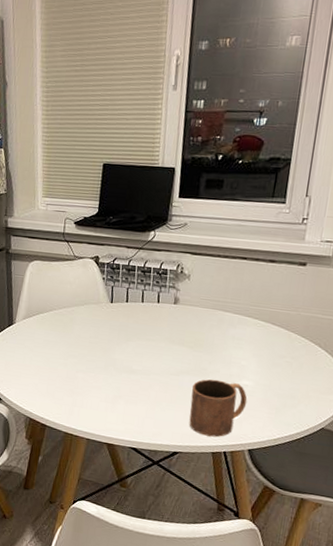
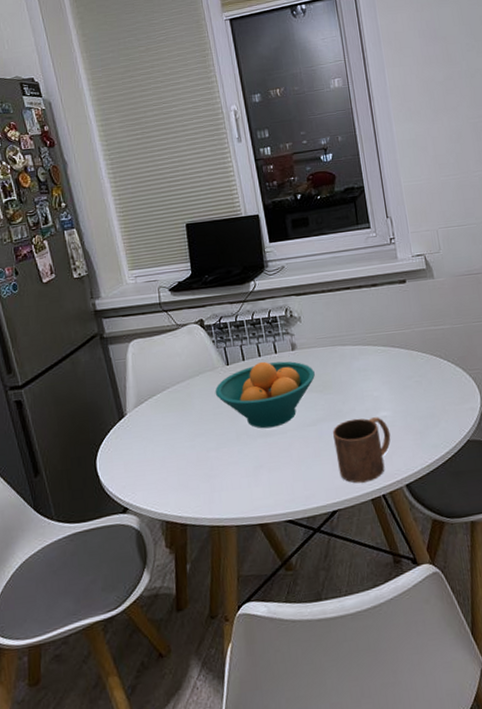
fruit bowl: none [94,307,190,368] -> present [215,361,315,429]

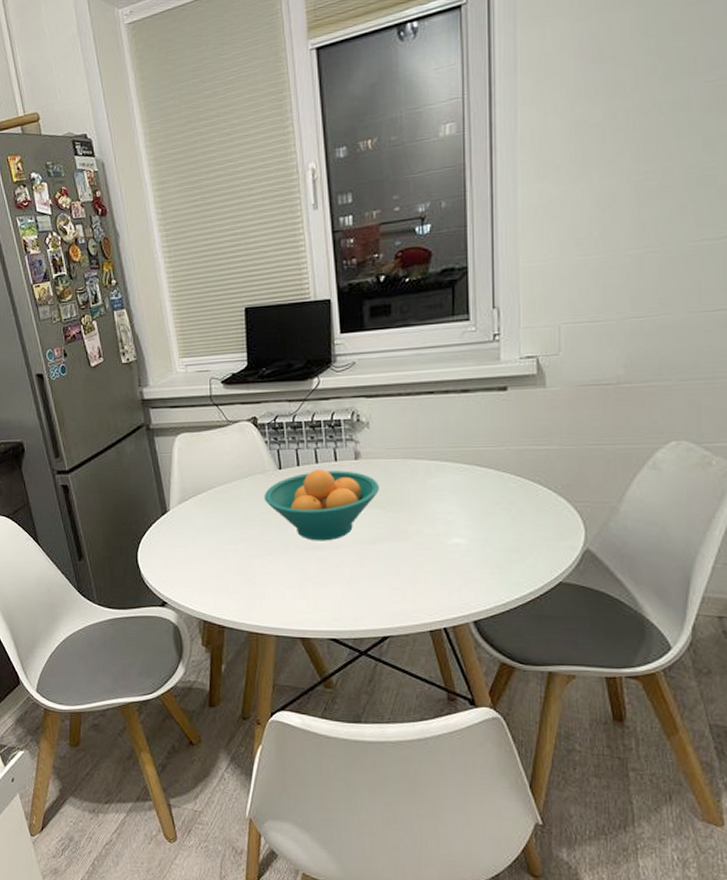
mug: present [333,417,391,483] -> none [393,542,463,612]

